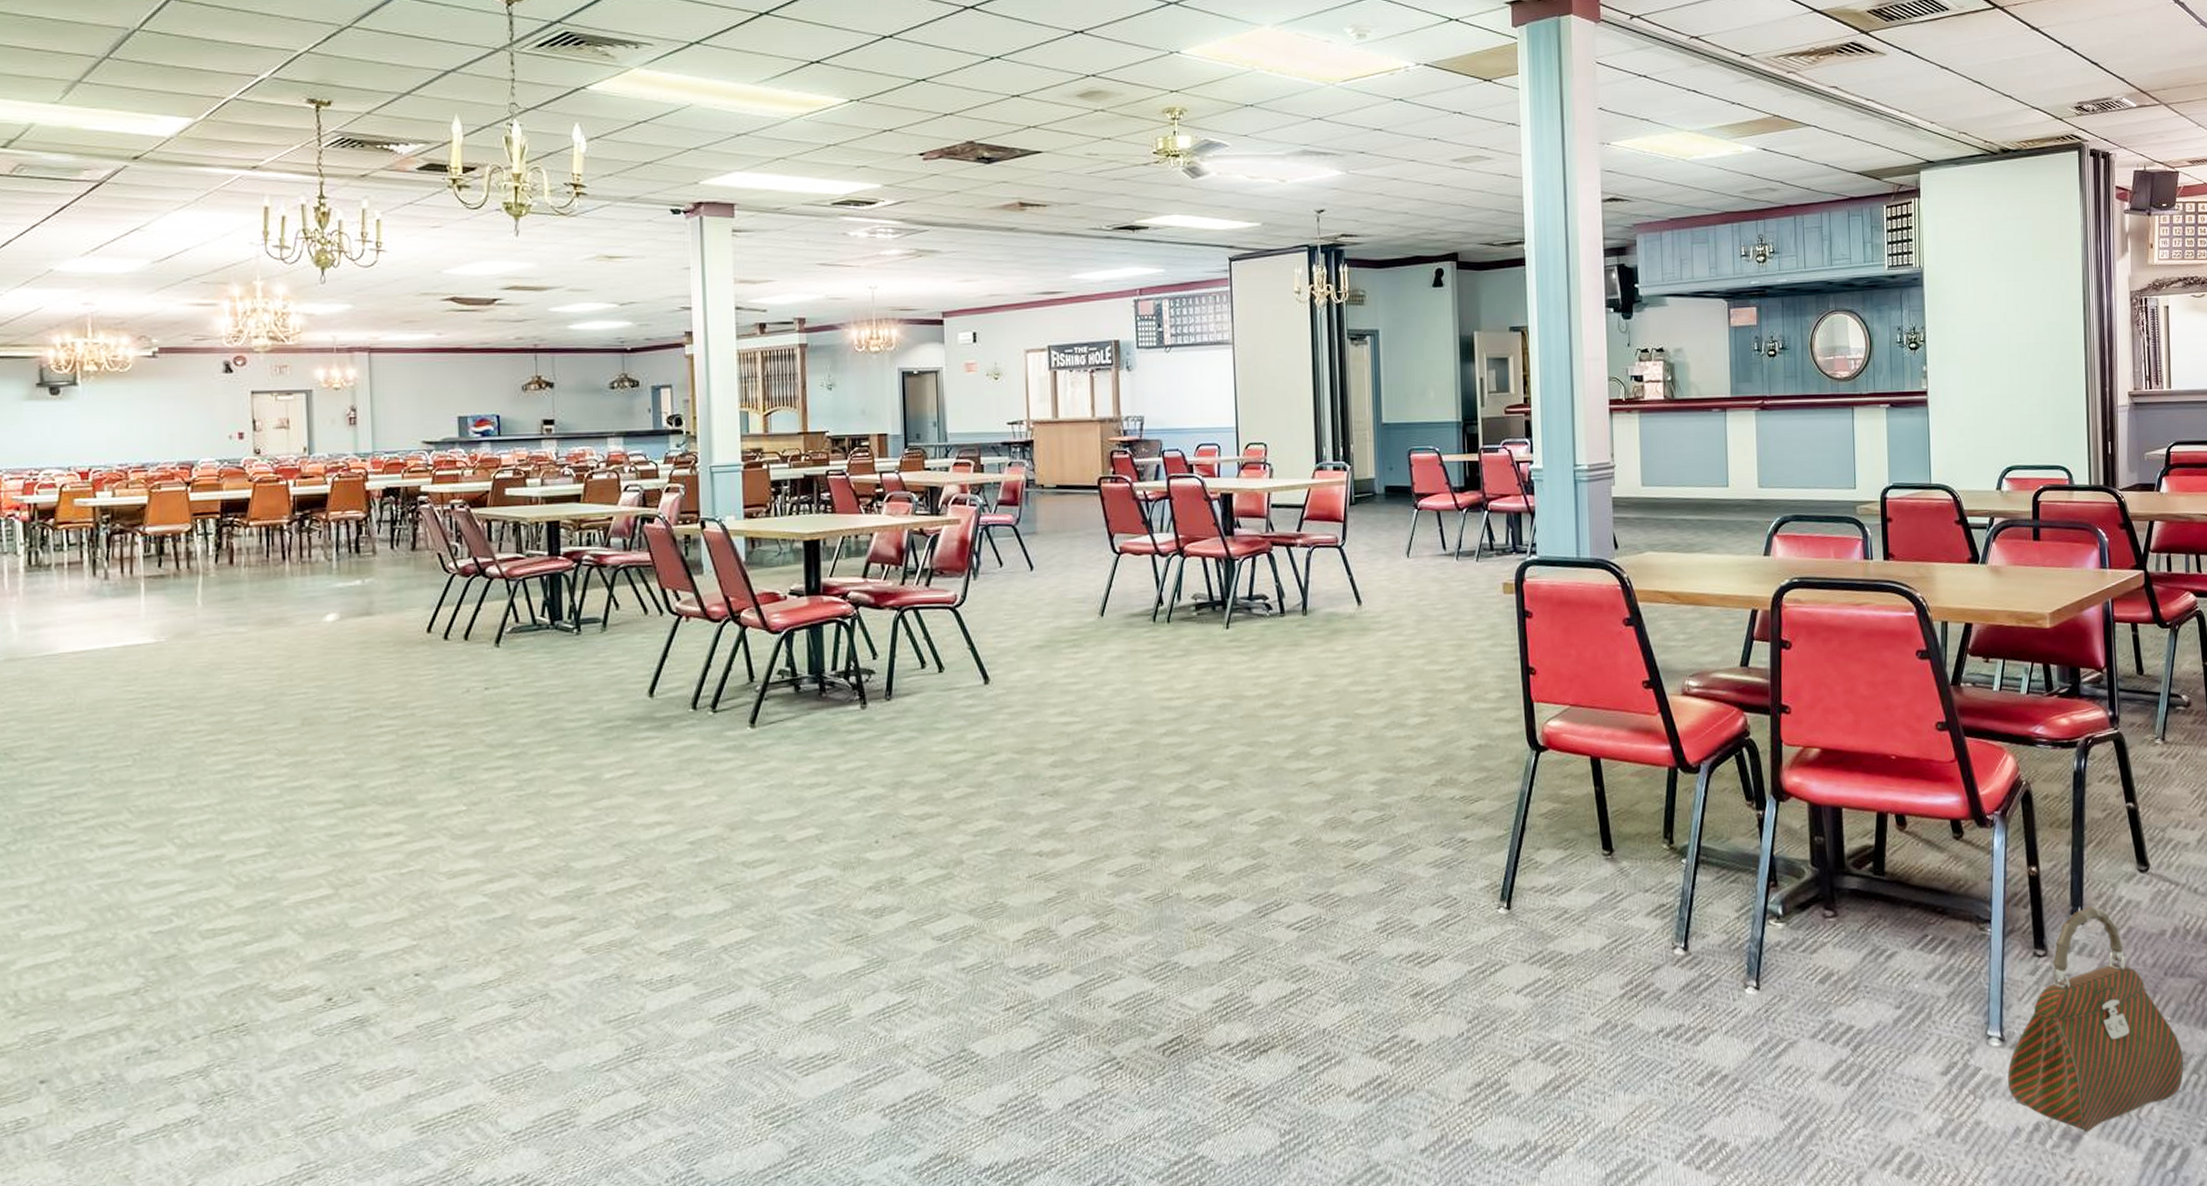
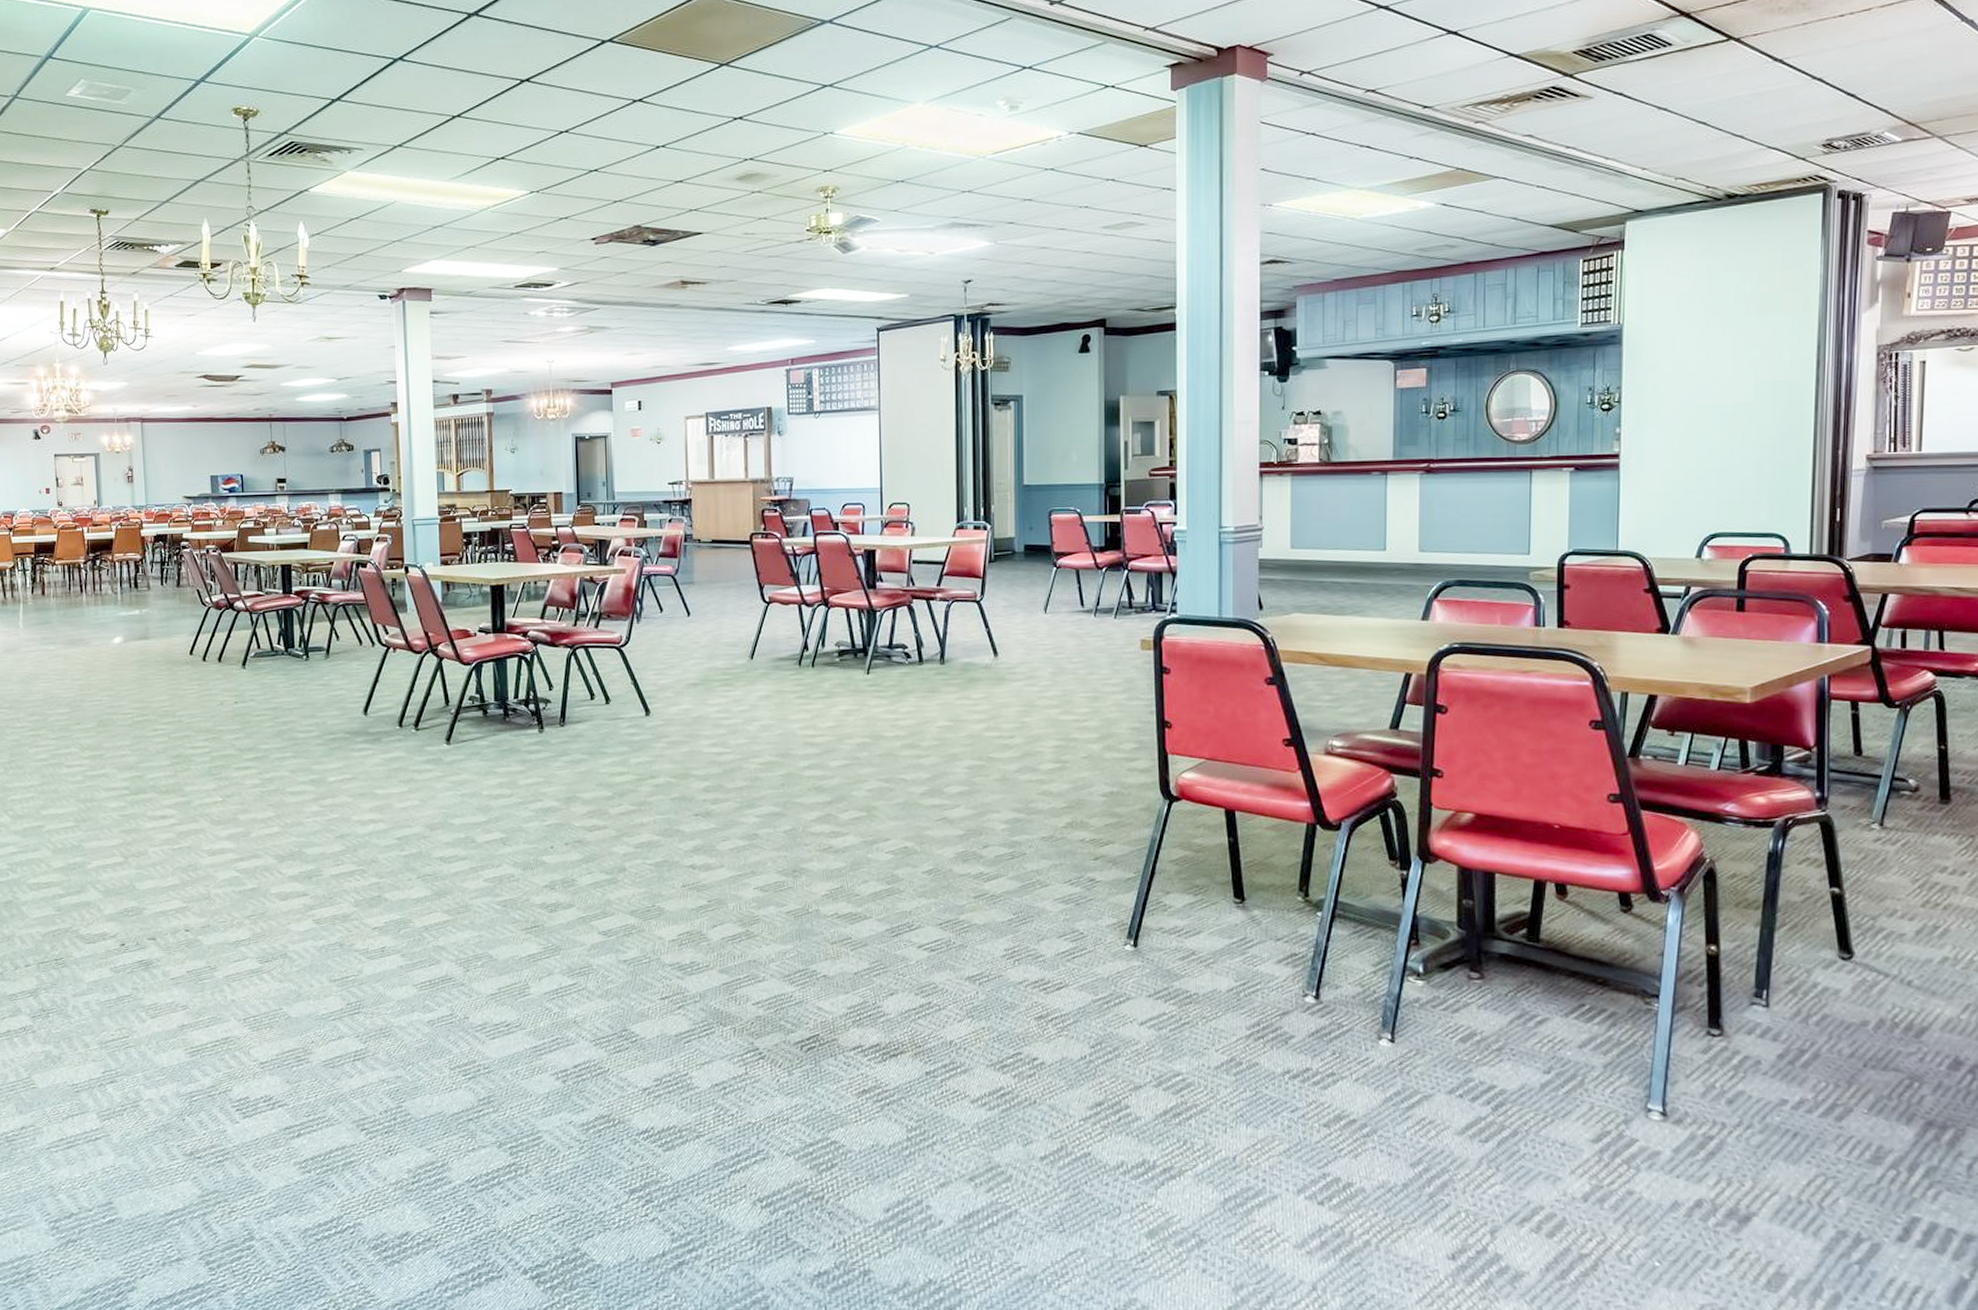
handbag: present [2008,906,2184,1133] -> none [1668,990,1880,1215]

